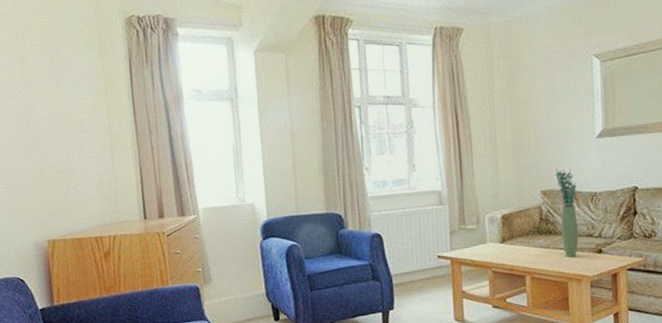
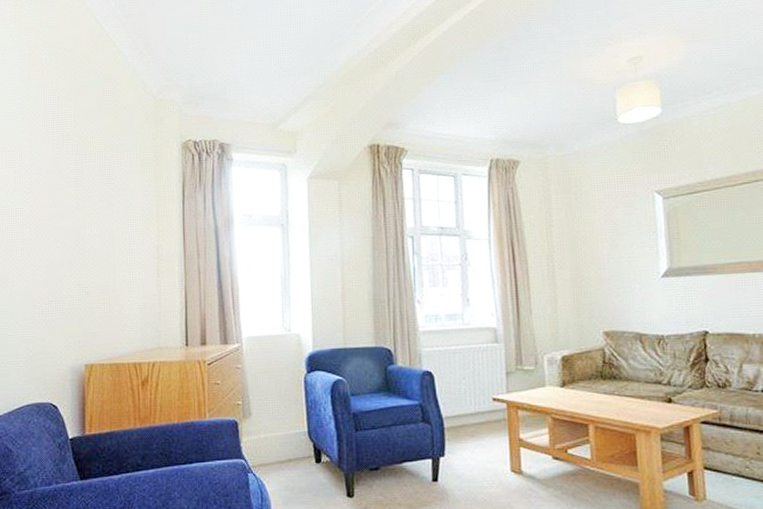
vase: present [555,168,579,258] -> none [618,307,646,407]

